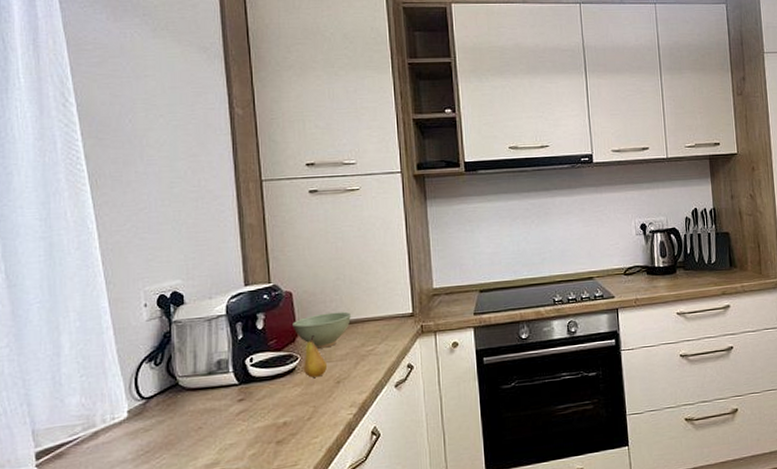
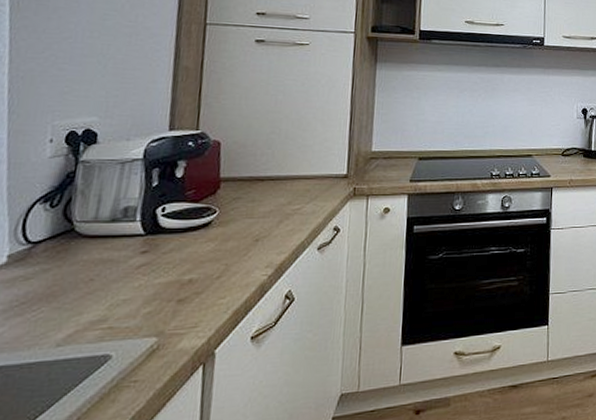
bowl: present [292,311,351,349] -> none [215,166,281,203]
fruit: present [304,334,328,378] -> none [221,187,248,233]

